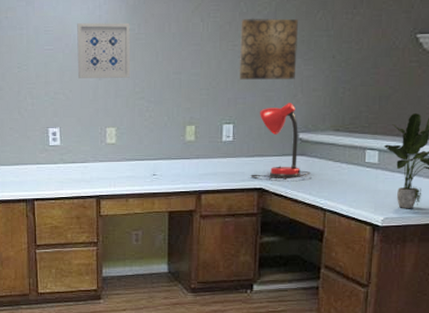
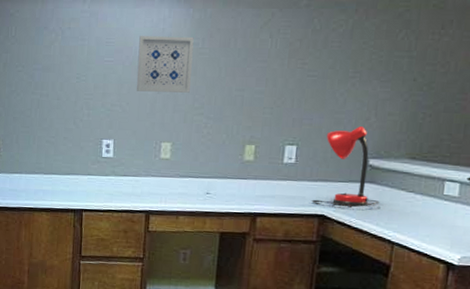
wall art: present [239,18,298,81] -> none [307,35,377,102]

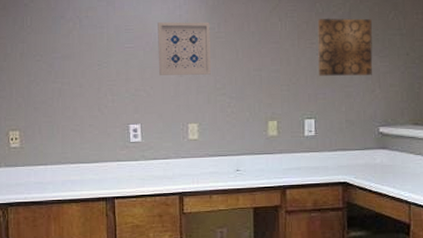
wall art: none [307,35,377,102] -> present [317,18,373,77]
desk lamp: present [310,126,380,208] -> none [333,98,393,173]

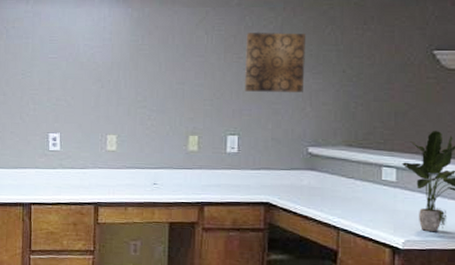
wall art: present [158,22,211,75] -> none [80,34,134,87]

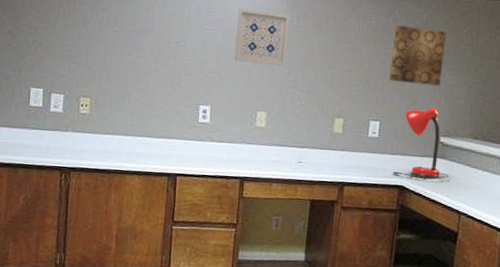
wall art: none [80,34,134,87] -> present [235,9,290,66]
desk lamp: none [255,116,322,195] -> present [391,107,449,180]

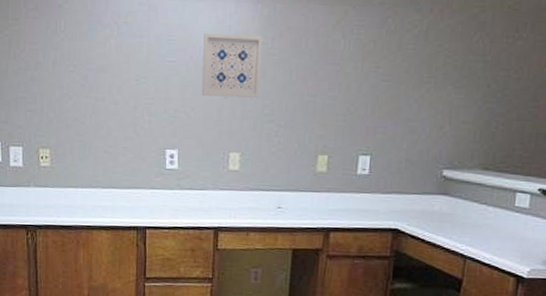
wall art: present [389,25,446,86] -> none [381,37,452,110]
desk lamp: present [391,107,449,180] -> none [384,135,453,221]

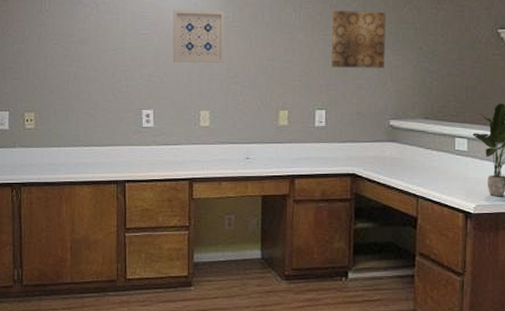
wall art: none [381,37,452,110] -> present [330,10,386,69]

